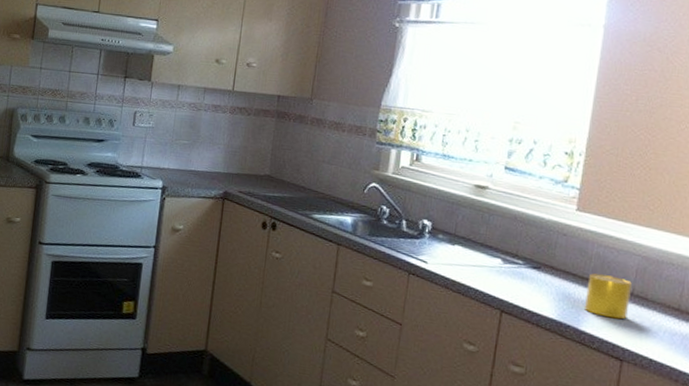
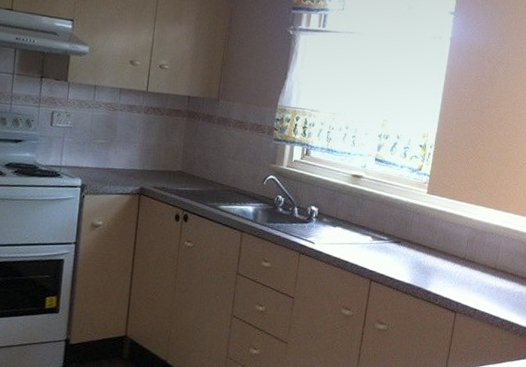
cup: present [583,273,632,320] -> none [430,244,464,280]

